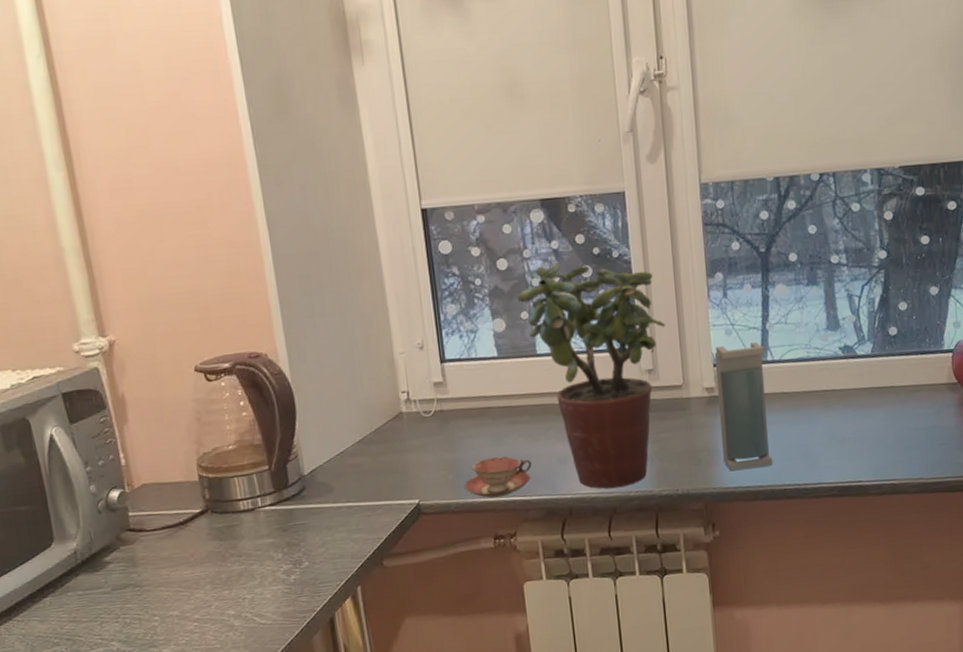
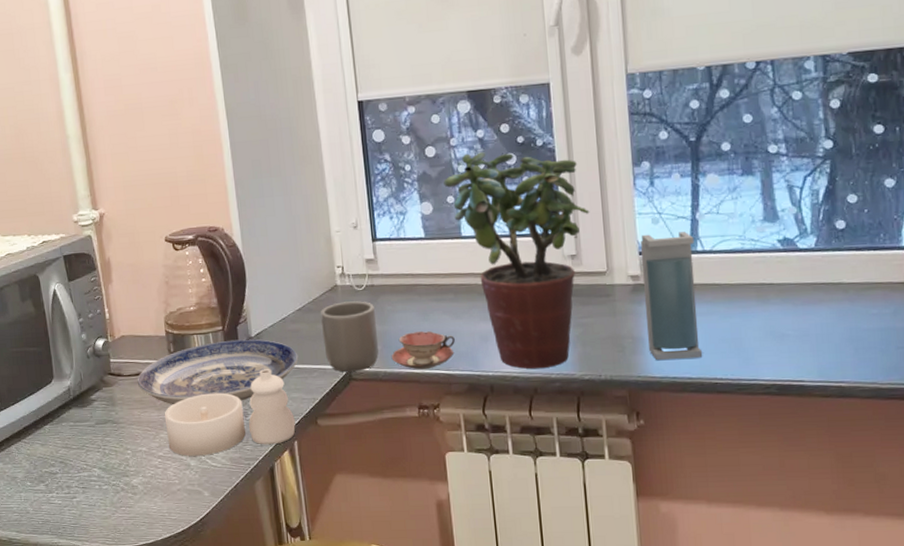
plate: none [164,477,360,560] -> present [137,339,299,405]
sugar bowl: none [199,509,358,616] -> present [164,369,296,456]
mug: none [383,428,450,507] -> present [320,301,379,372]

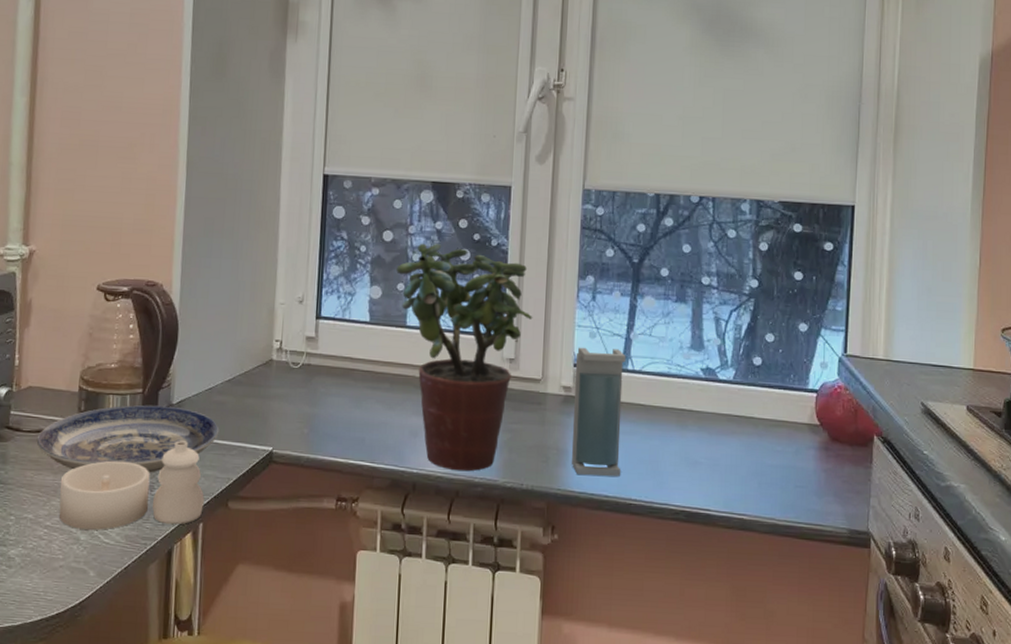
mug: present [320,301,379,372] -> none [248,378,307,454]
teacup: present [391,330,455,370] -> none [316,418,384,460]

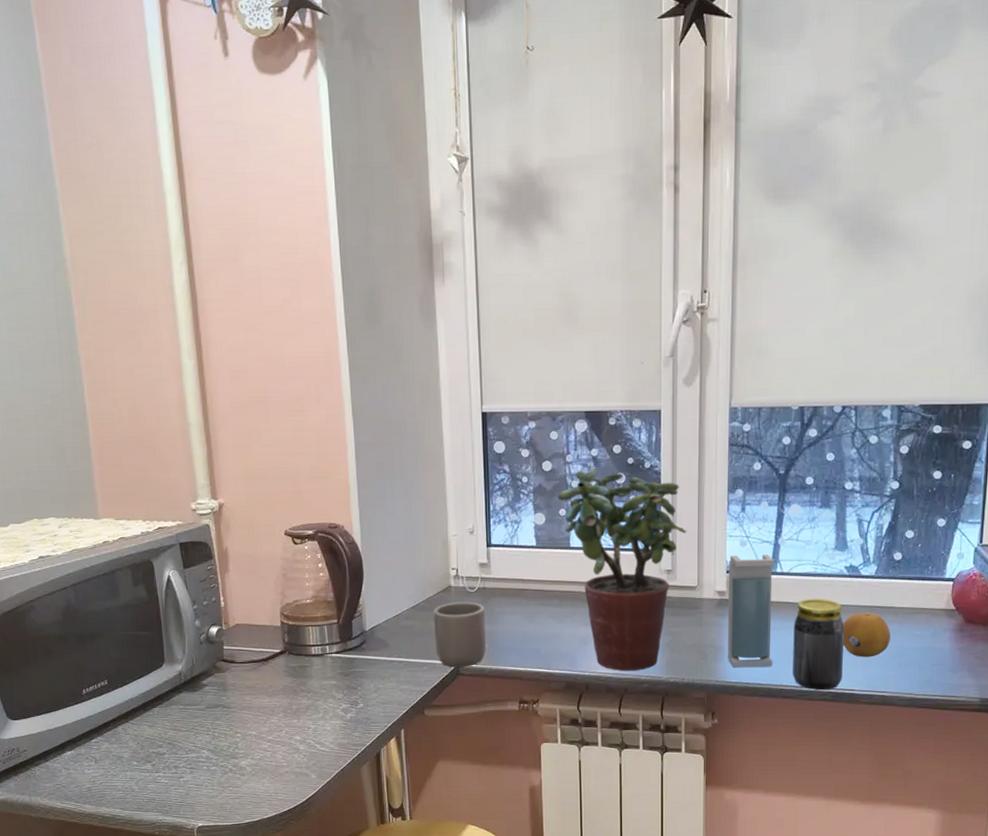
plate: present [36,405,220,473] -> none [250,633,410,693]
sugar bowl: present [59,440,204,530] -> none [275,662,403,741]
mug: none [248,378,307,454] -> present [433,602,487,668]
jar: none [642,402,701,508] -> present [792,599,845,690]
fruit: none [698,421,750,474] -> present [843,612,891,658]

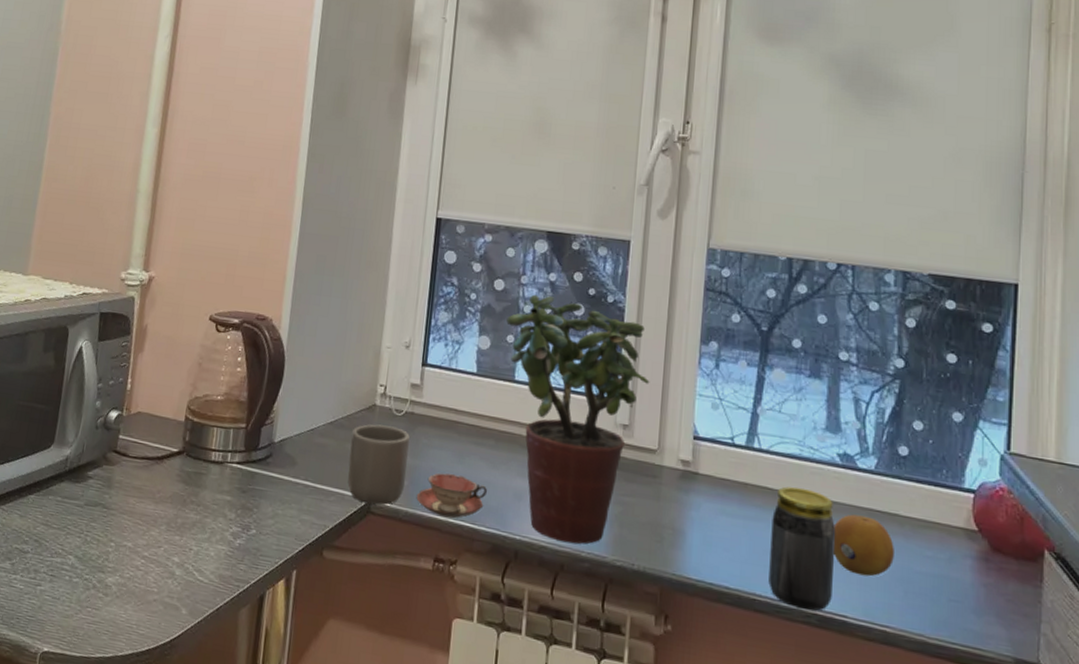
teacup: none [497,632,557,668] -> present [416,473,487,519]
soap dispenser: present [727,555,775,667] -> none [688,418,752,567]

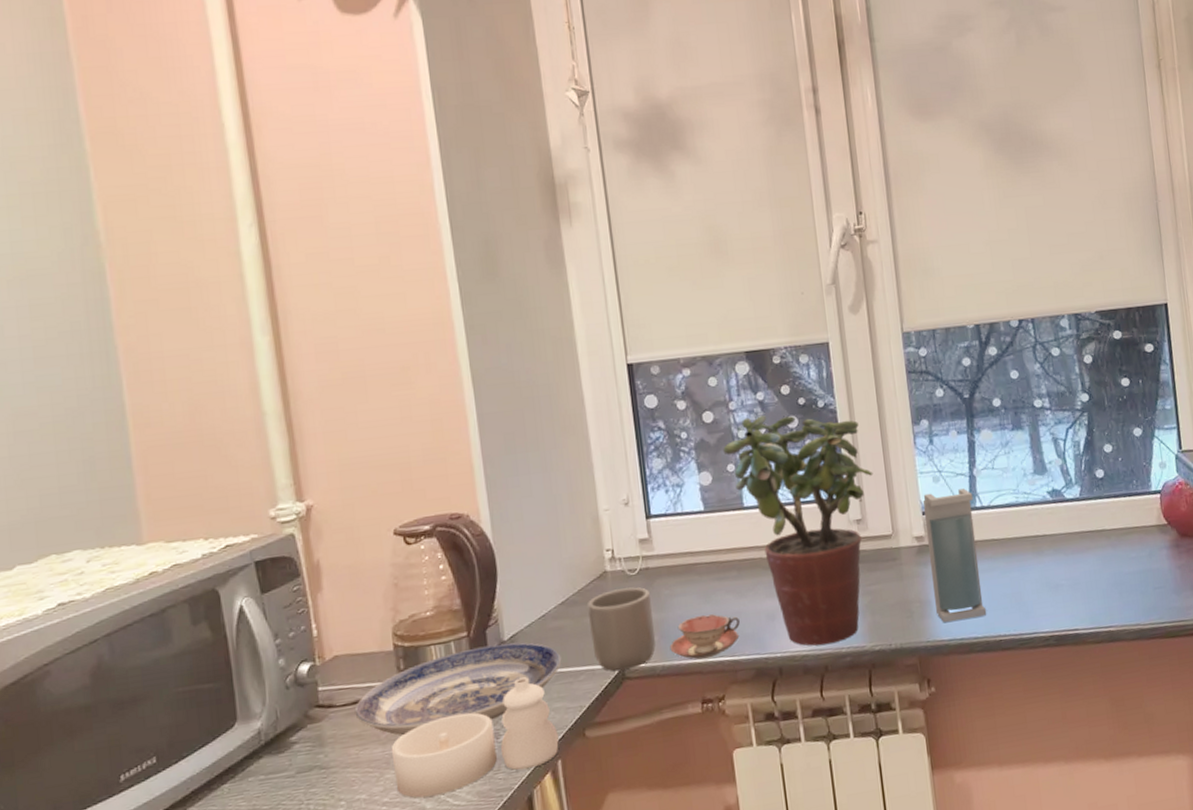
plate: none [141,439,319,512] -> present [354,642,562,736]
sugar bowl: none [157,481,300,570] -> present [391,677,559,798]
soap dispenser: none [688,418,752,567] -> present [922,488,987,622]
jar: present [768,486,836,611] -> none [1002,530,1064,636]
fruit: present [833,514,894,577] -> none [1054,538,1107,591]

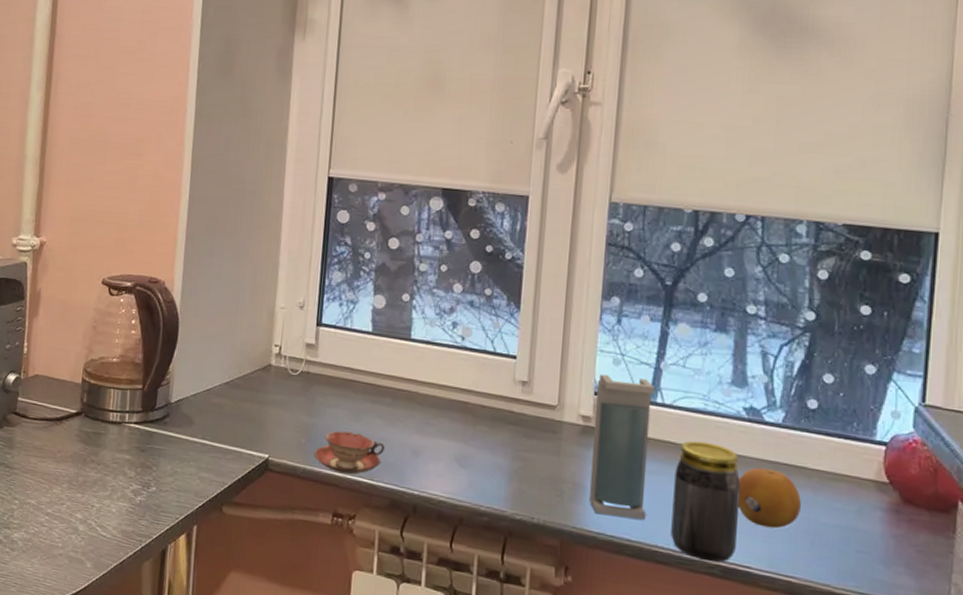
plate: present [354,642,562,736] -> none [41,400,216,470]
sugar bowl: present [391,677,559,798] -> none [59,440,199,525]
mug: present [586,587,656,672] -> none [245,384,306,463]
potted plant: present [723,415,873,646] -> none [402,252,550,499]
jar: none [1002,530,1064,636] -> present [671,441,741,562]
fruit: none [1054,538,1107,591] -> present [738,467,801,529]

